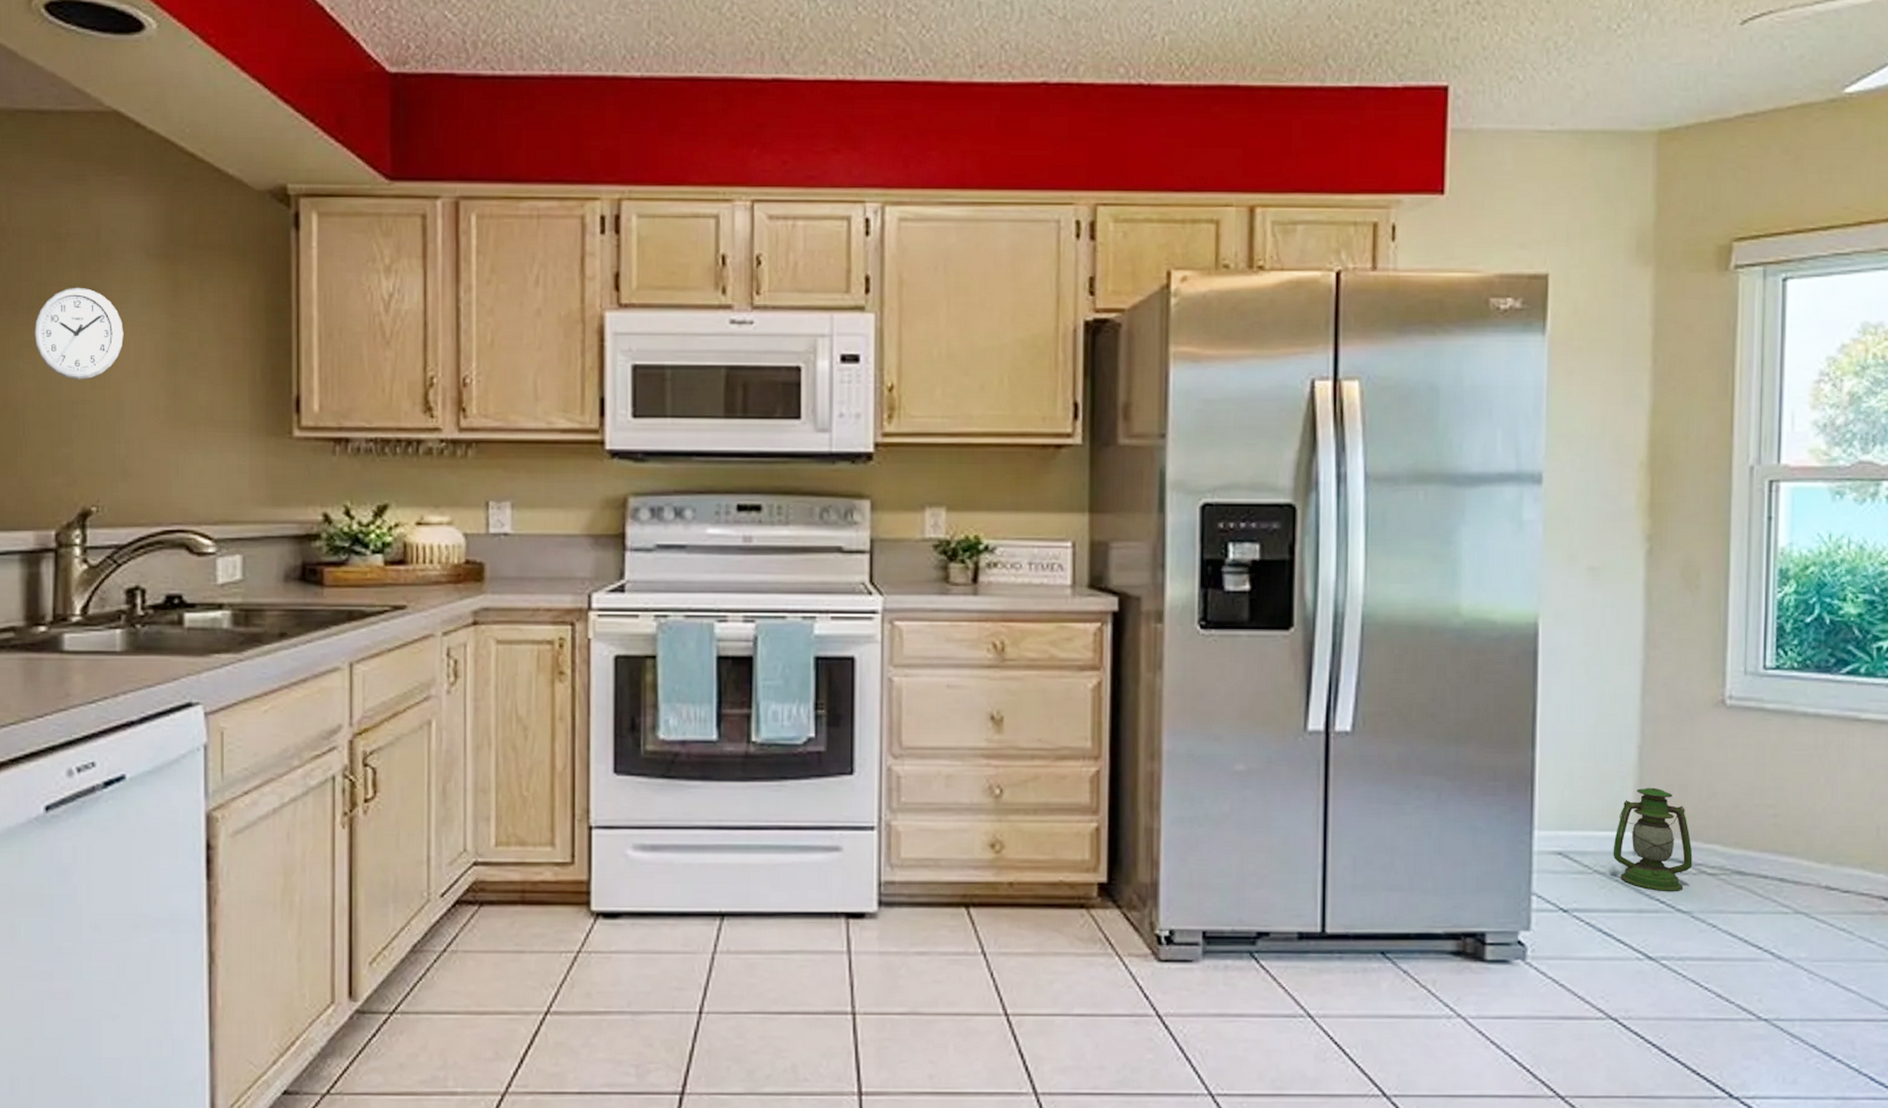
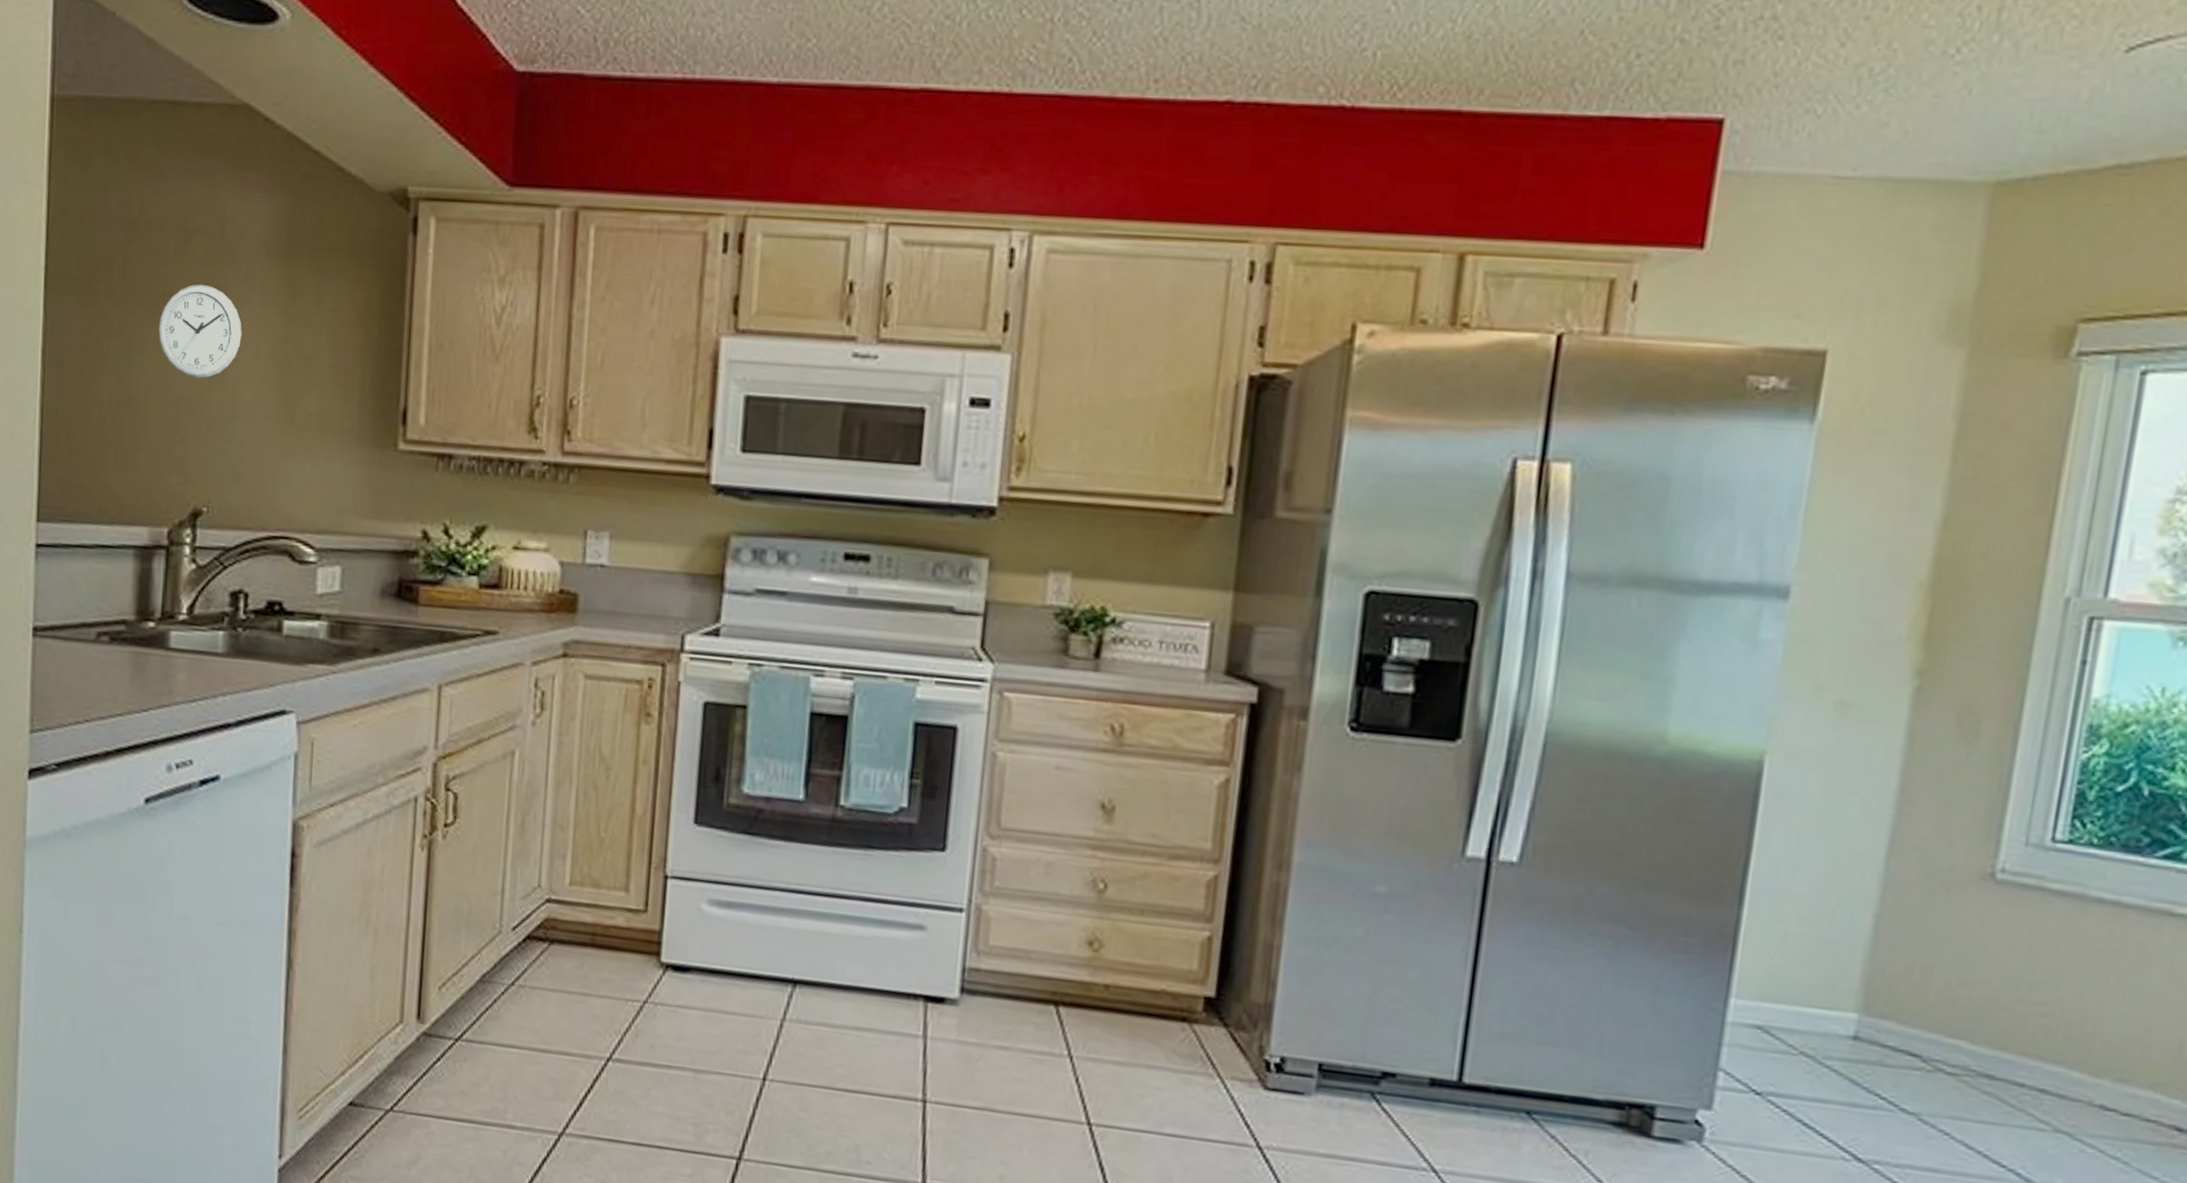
lantern: present [1613,787,1693,892] -> none [1826,964,1930,1089]

